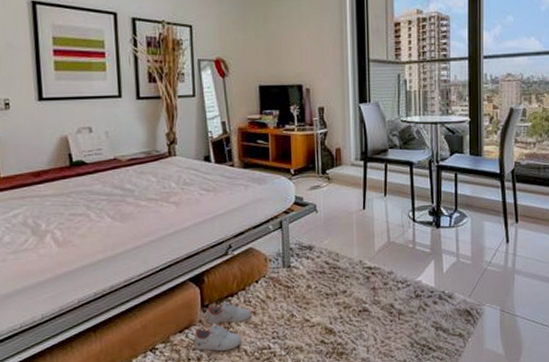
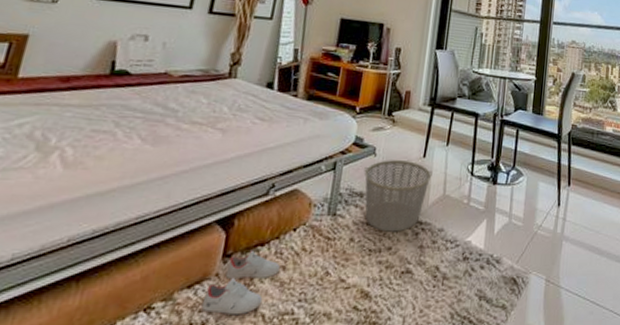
basket: none [309,214,374,278] -> present [364,160,433,232]

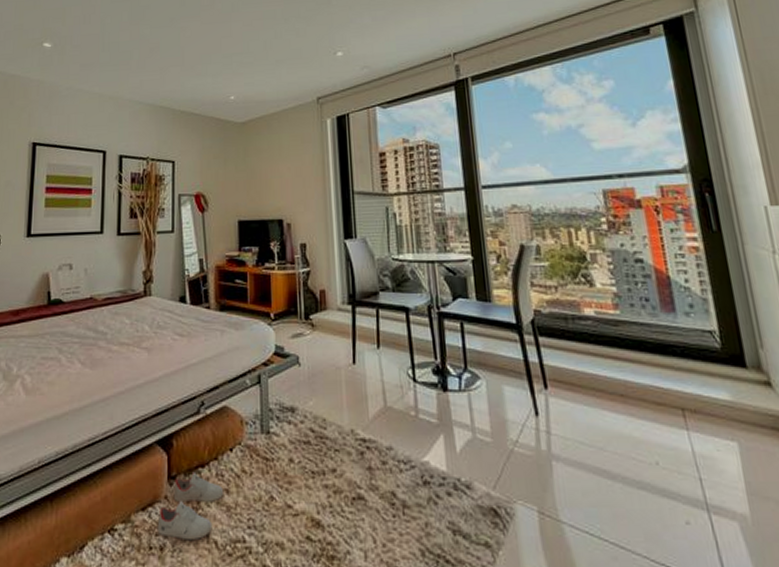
basket: present [364,160,433,232] -> none [290,369,367,451]

